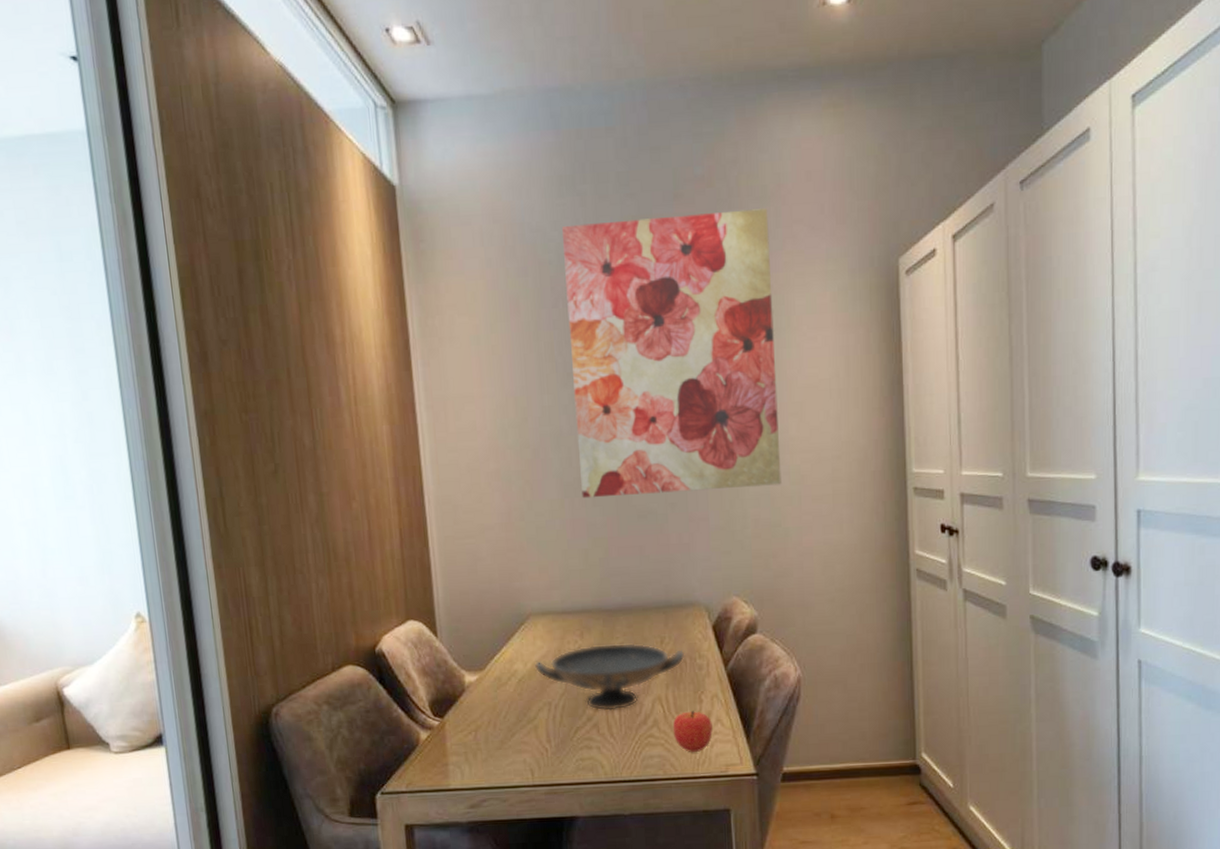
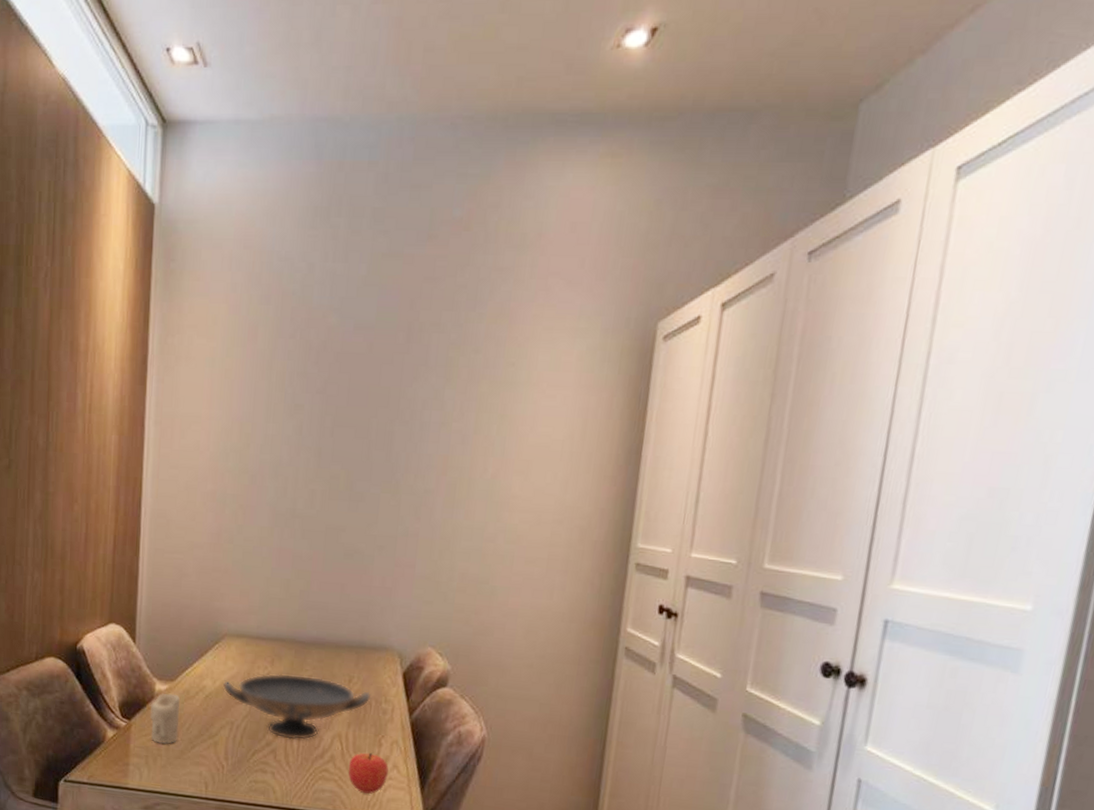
candle: none [462,683,496,738] -> present [149,693,180,744]
wall art: present [561,208,781,499] -> none [292,257,525,542]

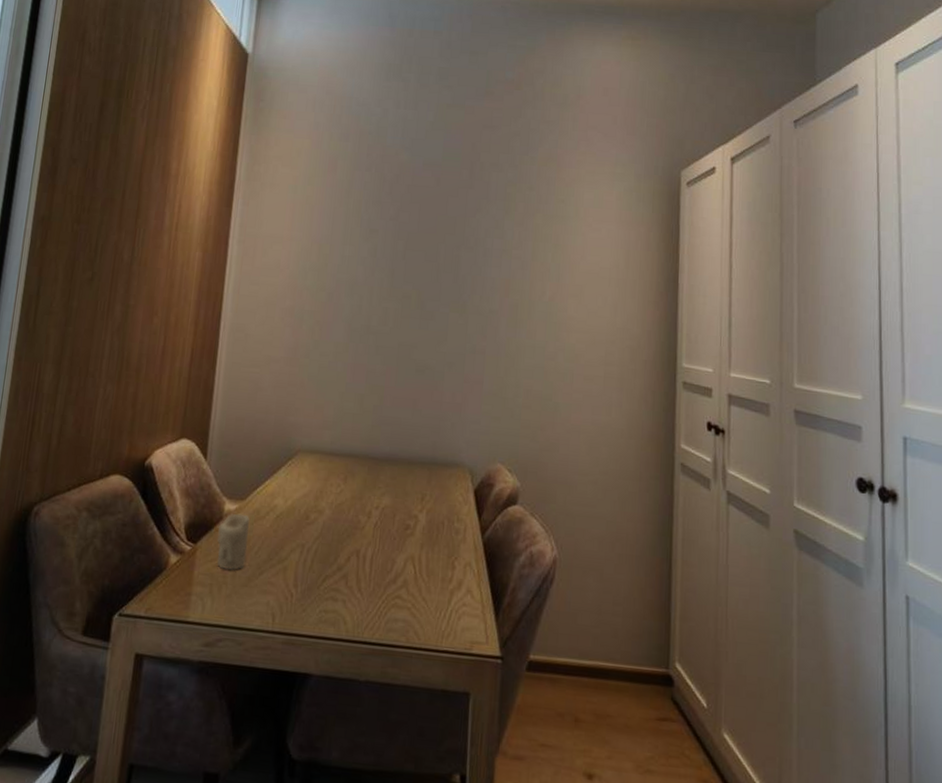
decorative bowl: present [222,673,372,741] -> none [294,491,444,564]
fruit: present [348,753,389,794] -> none [421,577,462,623]

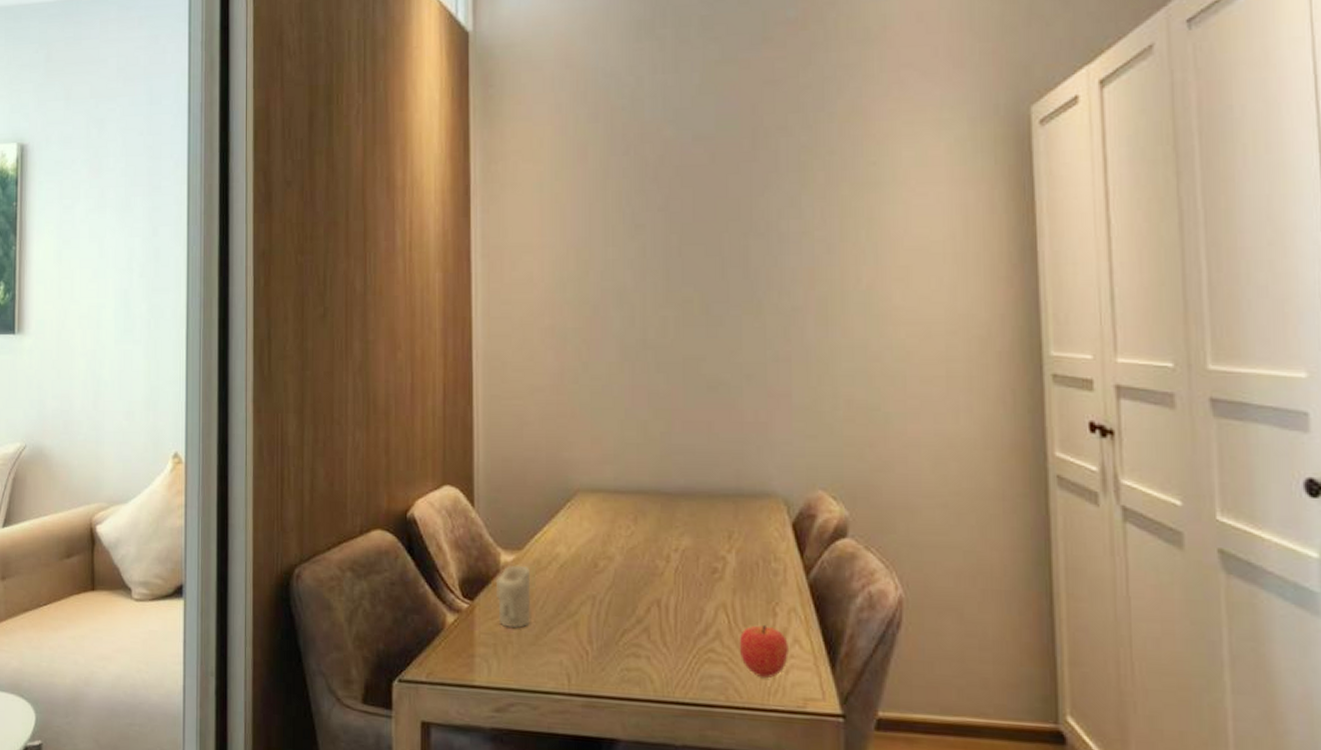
fruit: none [421,577,462,623] -> present [739,625,788,679]

